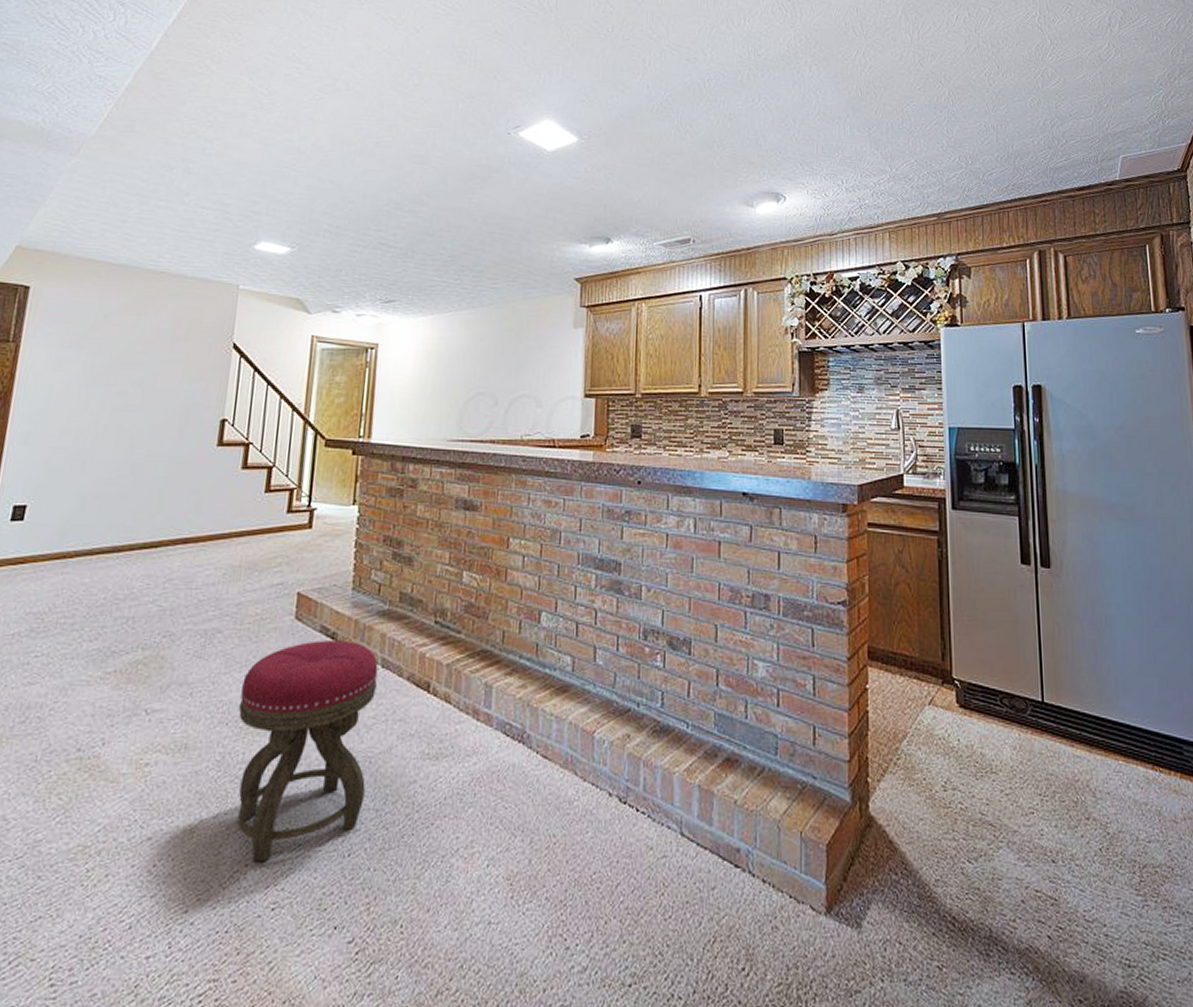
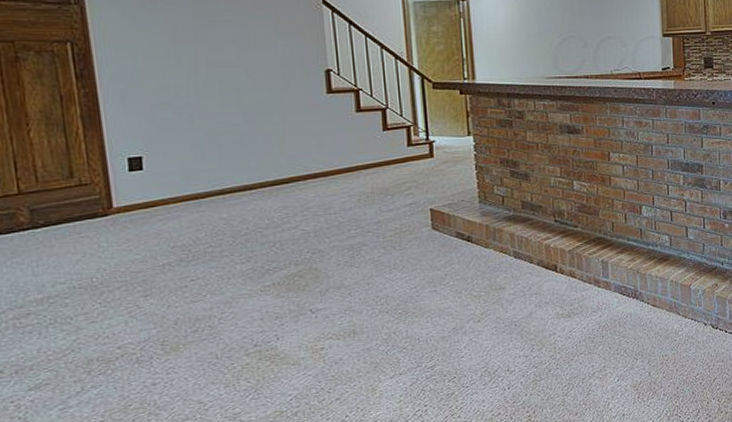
stool: present [237,640,378,862] -> none [394,241,515,403]

